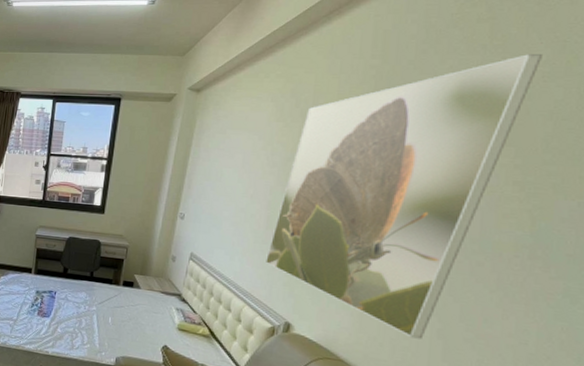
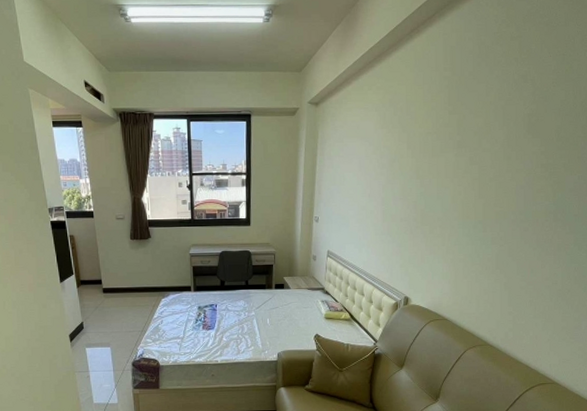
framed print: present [266,54,542,339] -> none [385,65,551,293]

